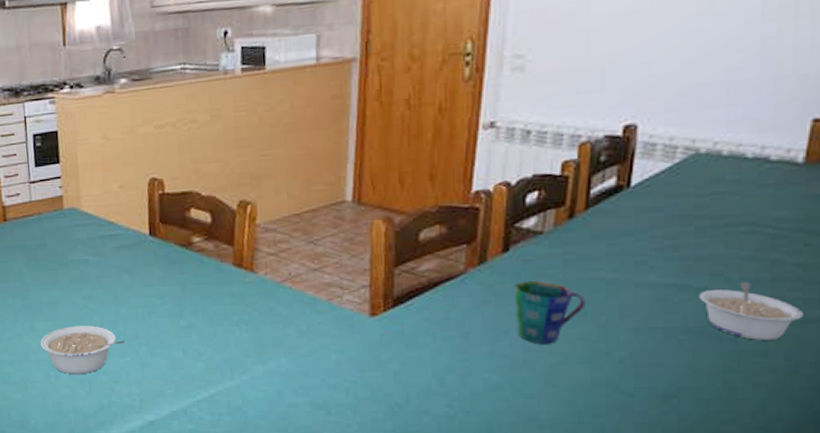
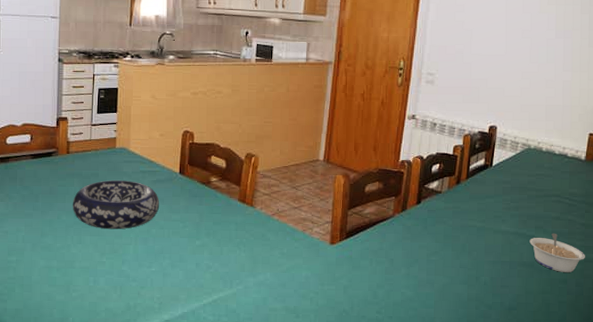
decorative bowl: none [18,249,128,312] -> present [73,180,160,230]
legume: present [40,325,127,375] -> none [84,241,154,281]
cup: present [514,280,586,344] -> none [423,224,465,270]

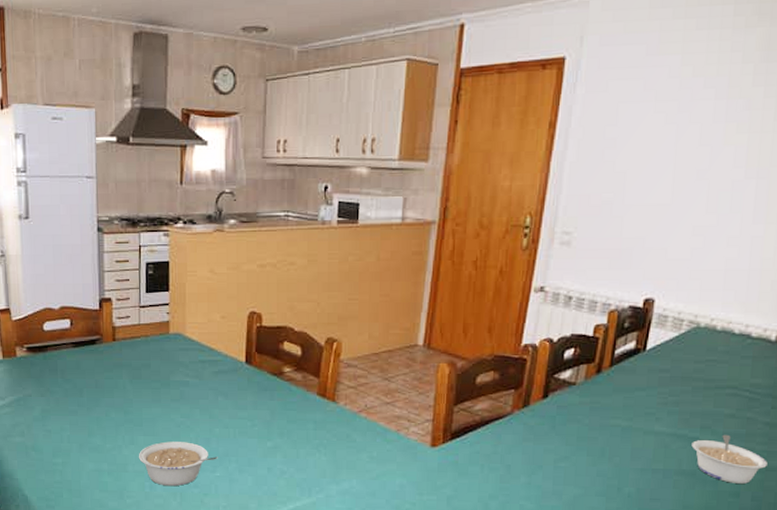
decorative bowl: present [73,180,160,230] -> none [122,372,223,429]
legume: none [84,241,154,281] -> present [138,441,218,487]

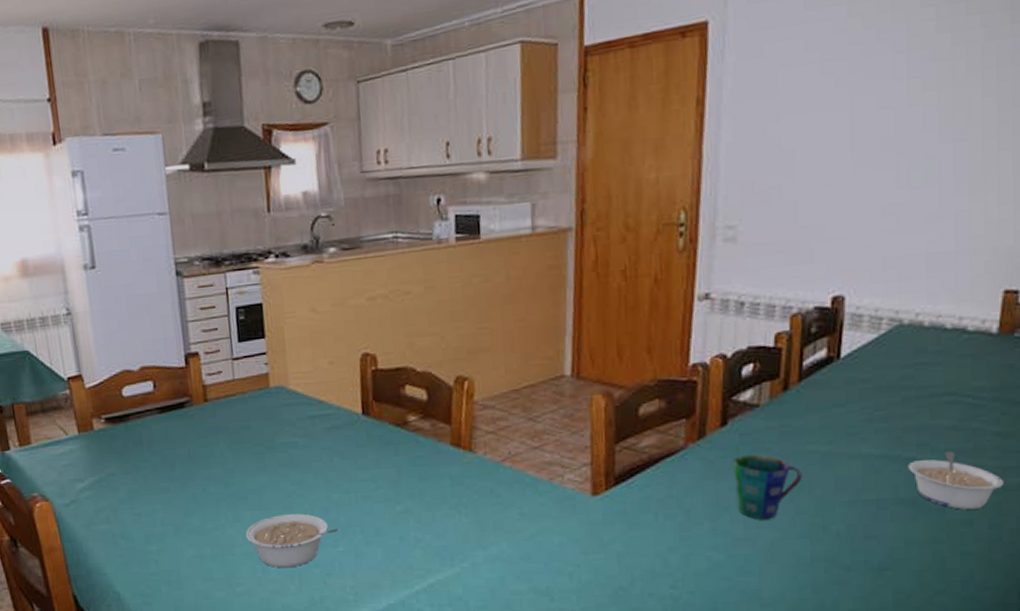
cup: none [549,423,605,479] -> present [733,454,802,520]

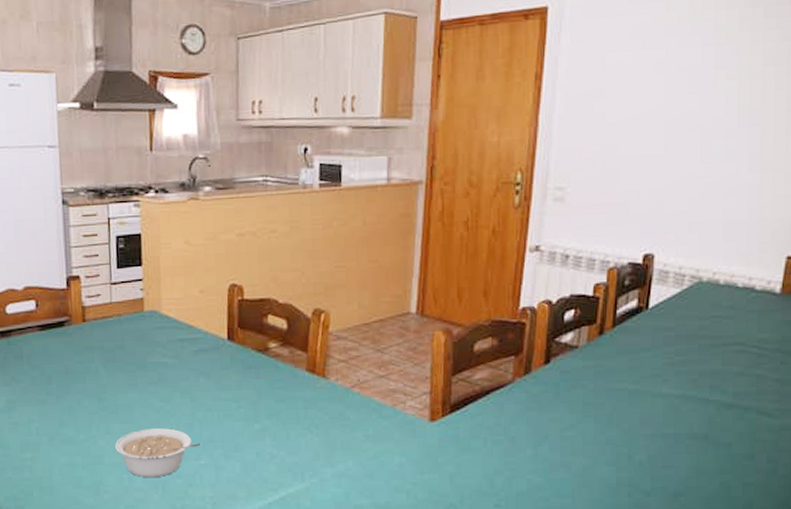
cup: present [733,454,802,520] -> none [554,390,612,448]
legume: present [908,451,1003,510] -> none [702,393,781,445]

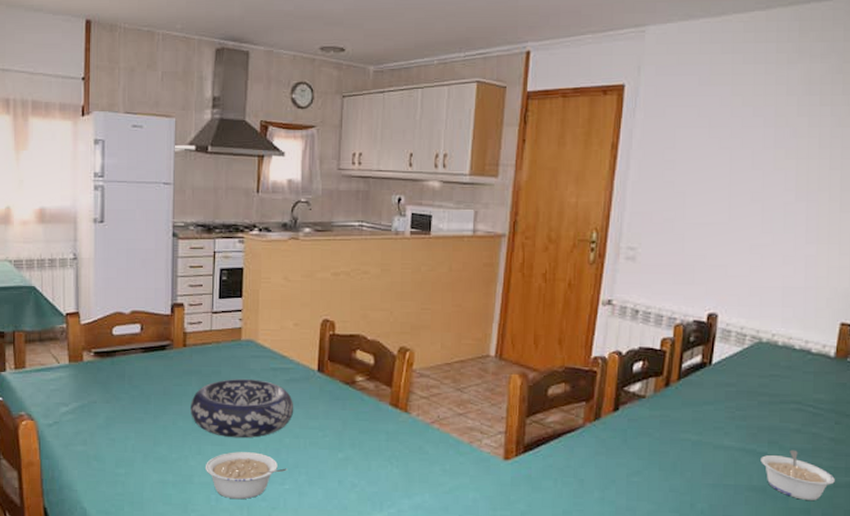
decorative bowl: none [95,352,205,415] -> present [191,379,294,438]
legume: none [702,393,781,445] -> present [760,450,835,500]

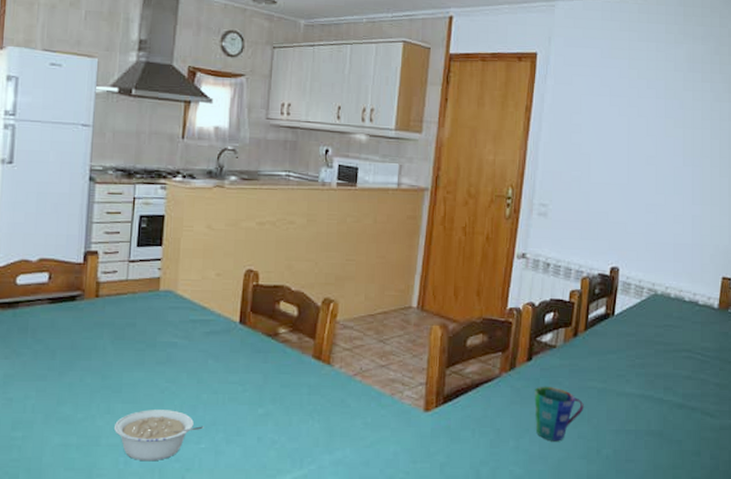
decorative bowl: present [191,379,294,438] -> none [100,332,214,395]
cup: none [621,437,676,494] -> present [534,386,584,442]
legume: present [760,450,835,500] -> none [657,395,720,442]

